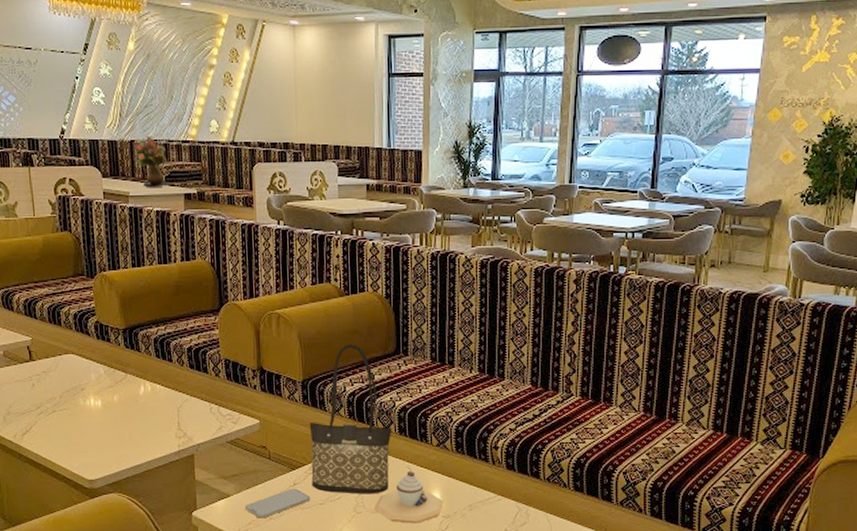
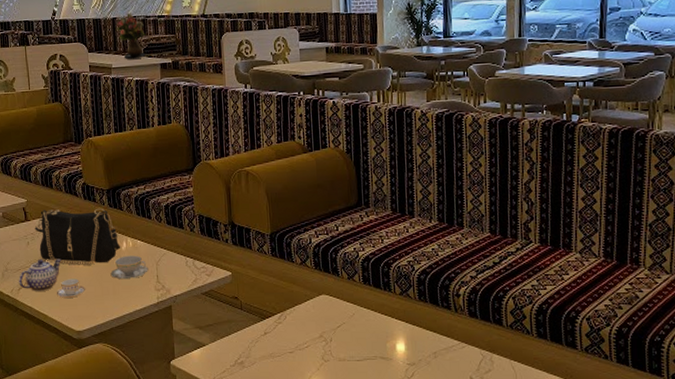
teapot: none [22,402,71,437] -> present [18,258,62,291]
handbag: none [40,349,139,411] -> present [34,208,121,266]
teacup: none [65,424,99,446] -> present [56,278,86,299]
teacup: none [126,400,169,426] -> present [110,255,148,280]
smartphone: present [244,488,311,518] -> none [219,337,281,367]
tote bag: present [309,344,392,494] -> none [278,197,357,343]
dessert: present [375,466,444,523] -> none [342,315,409,371]

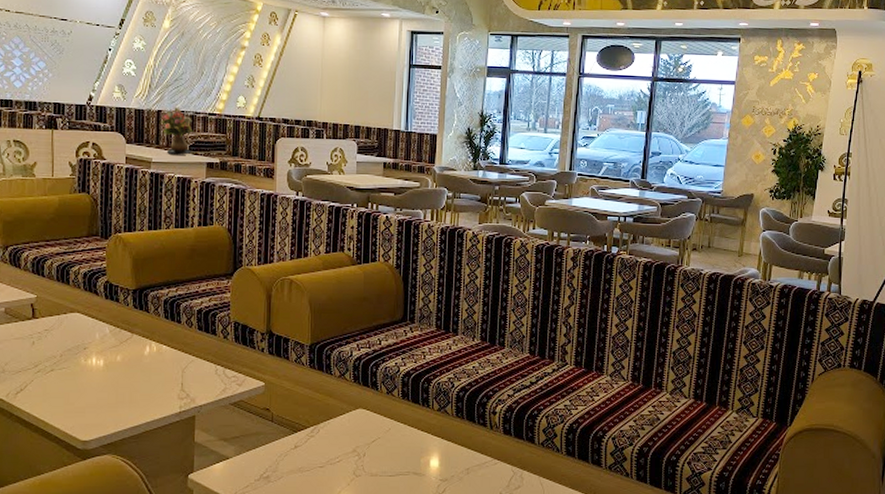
teapot: present [18,258,62,291] -> none [17,361,72,396]
handbag: present [34,208,121,266] -> none [43,307,144,371]
teacup: present [56,278,86,299] -> none [61,383,98,405]
teacup: present [110,255,148,280] -> none [128,361,172,387]

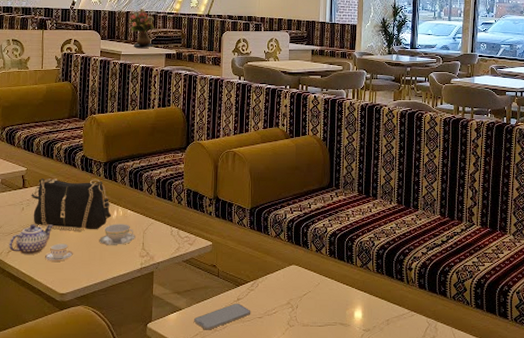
teapot: none [17,361,72,396] -> present [8,224,53,254]
handbag: none [43,307,144,371] -> present [31,178,112,232]
teacup: none [61,383,98,405] -> present [44,243,74,263]
teacup: none [128,361,172,387] -> present [99,224,135,246]
smartphone: none [243,451,311,481] -> present [193,303,251,330]

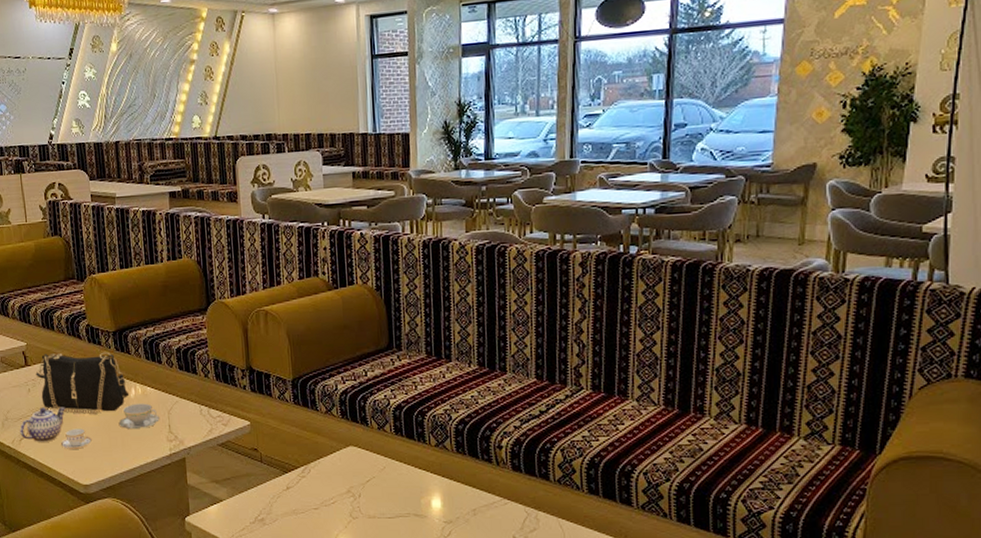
bouquet: present [129,8,155,49] -> none [120,135,153,189]
smartphone: present [193,303,251,330] -> none [237,492,305,524]

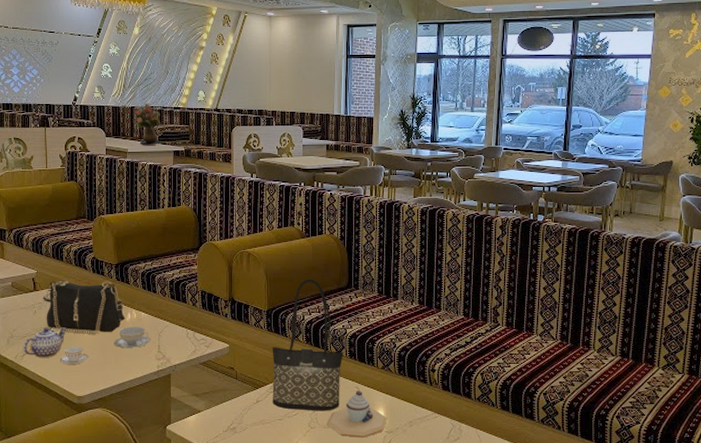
bouquet: none [120,135,153,189] -> present [135,103,161,146]
tote bag: none [301,339,388,498] -> present [272,279,344,411]
dessert: none [372,468,445,529] -> present [327,386,387,438]

